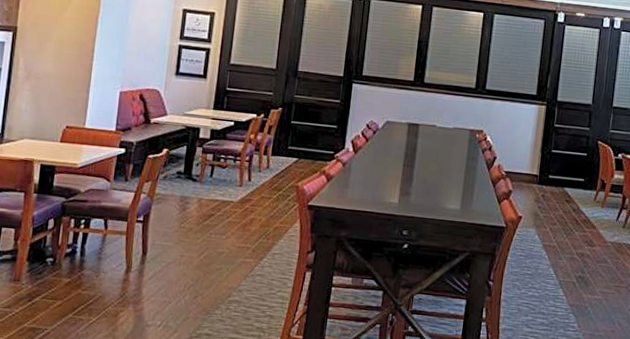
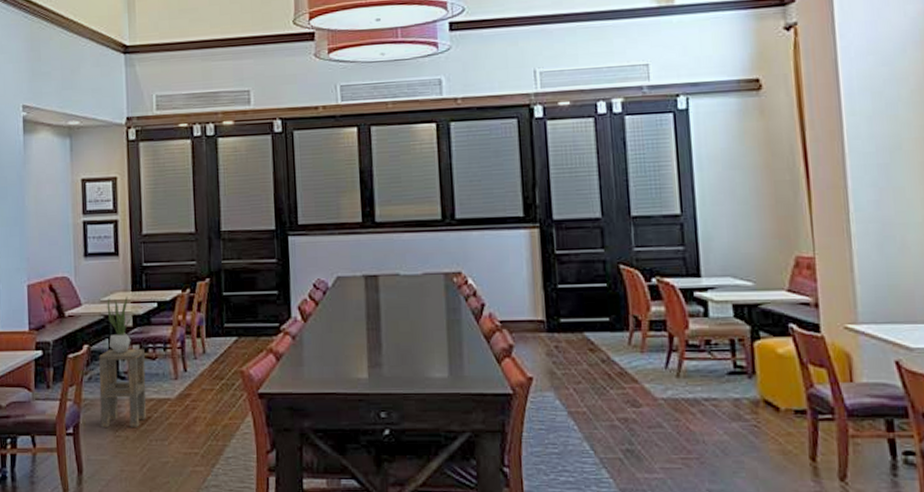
side table: none [169,155,217,222] -> present [99,348,147,427]
potted plant: none [186,112,211,160] -> present [107,297,133,354]

